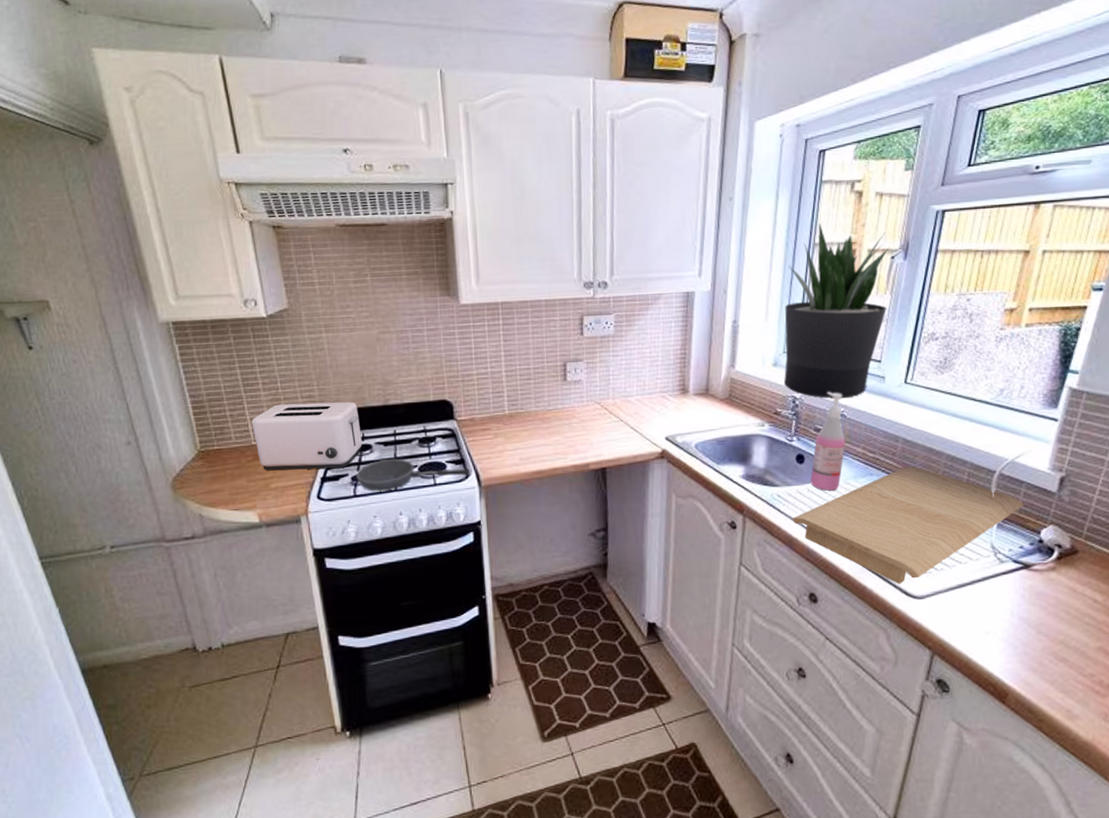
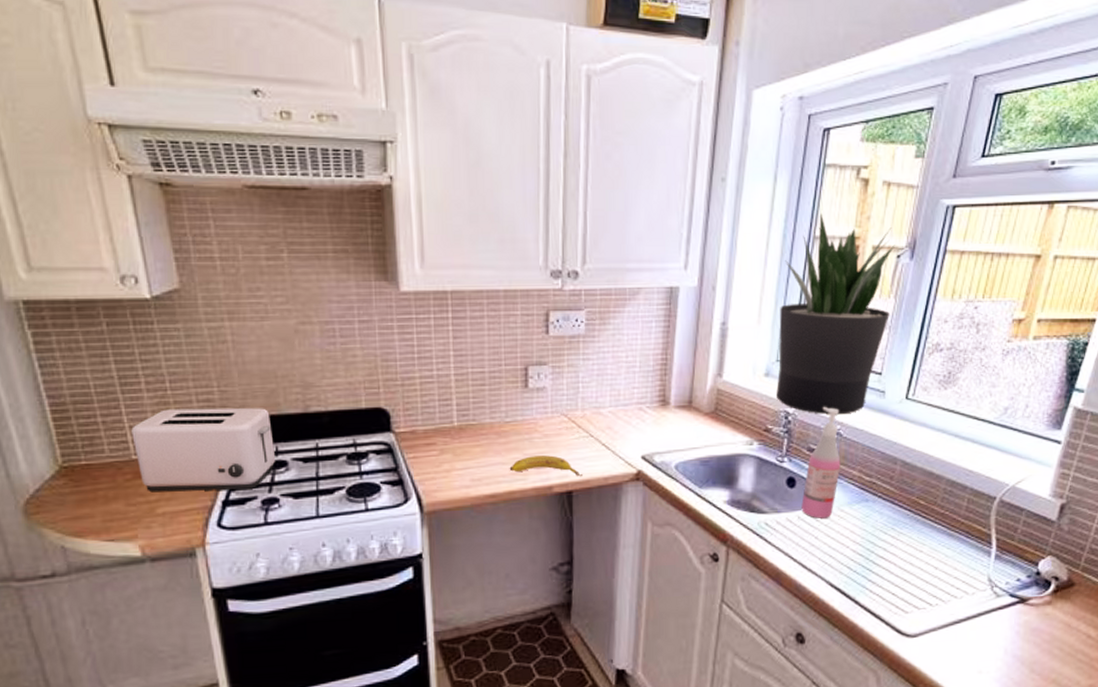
frying pan: present [356,458,469,491] -> none [268,478,409,518]
fruit: none [552,437,616,456] -> present [509,455,584,477]
cutting board: present [793,466,1025,584] -> none [781,491,1024,622]

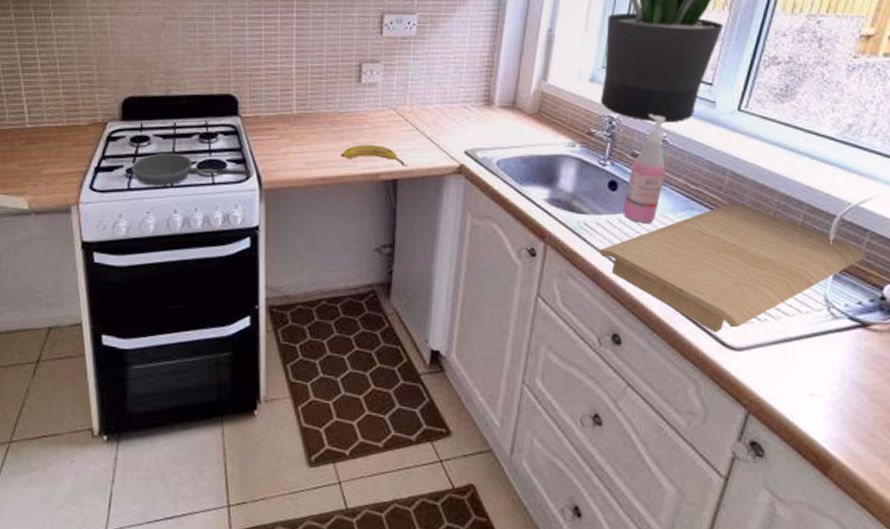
toaster: present [131,407,276,492] -> none [28,87,141,159]
frying pan: none [268,478,409,518] -> present [132,152,250,186]
cutting board: none [781,491,1024,622] -> present [600,202,868,332]

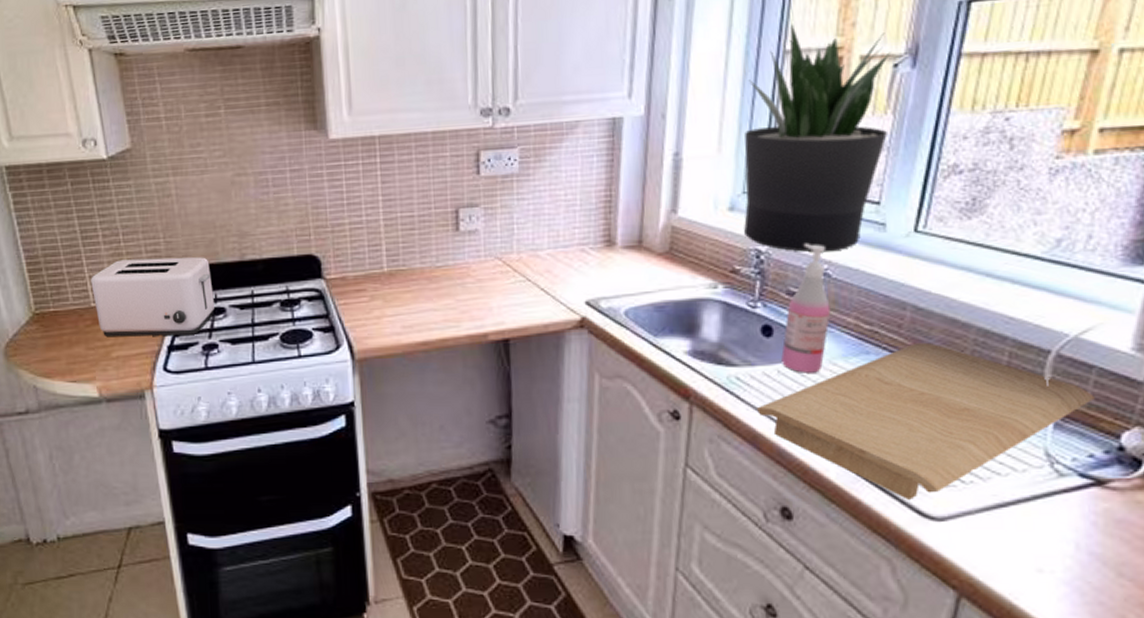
toaster: none [28,87,141,159] -> present [91,257,215,337]
frying pan: present [132,152,250,186] -> none [208,324,340,363]
fruit: present [340,145,409,167] -> none [441,301,521,324]

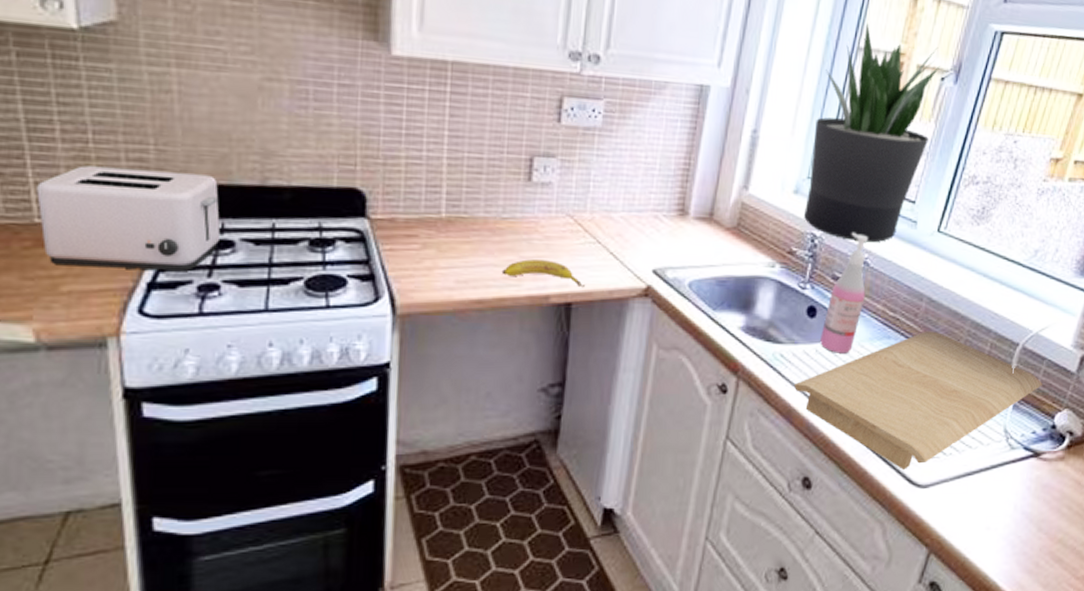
fruit: none [441,301,521,324] -> present [501,259,586,288]

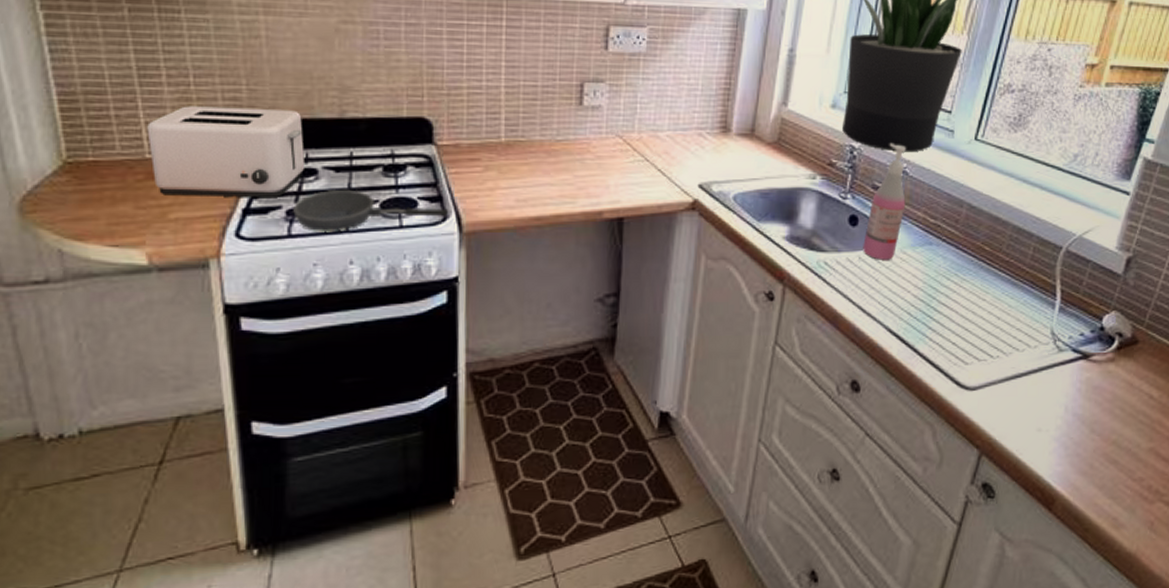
frying pan: none [205,263,381,310] -> present [293,189,448,231]
fruit: present [501,259,586,288] -> none [557,178,637,203]
cutting board: present [794,330,1043,470] -> none [839,236,1089,372]

